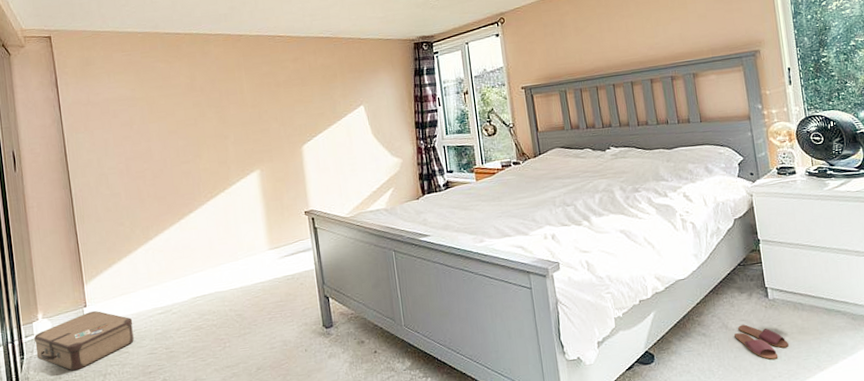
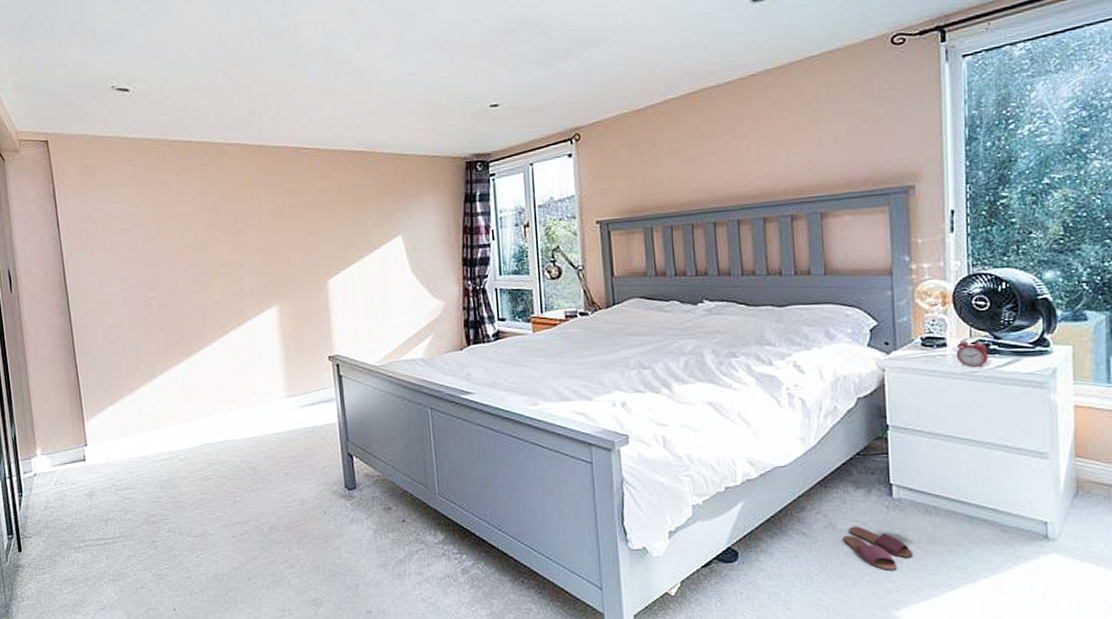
suitcase: present [34,311,134,371] -> none [33,451,137,513]
alarm clock: none [803,165,828,190] -> present [956,337,989,368]

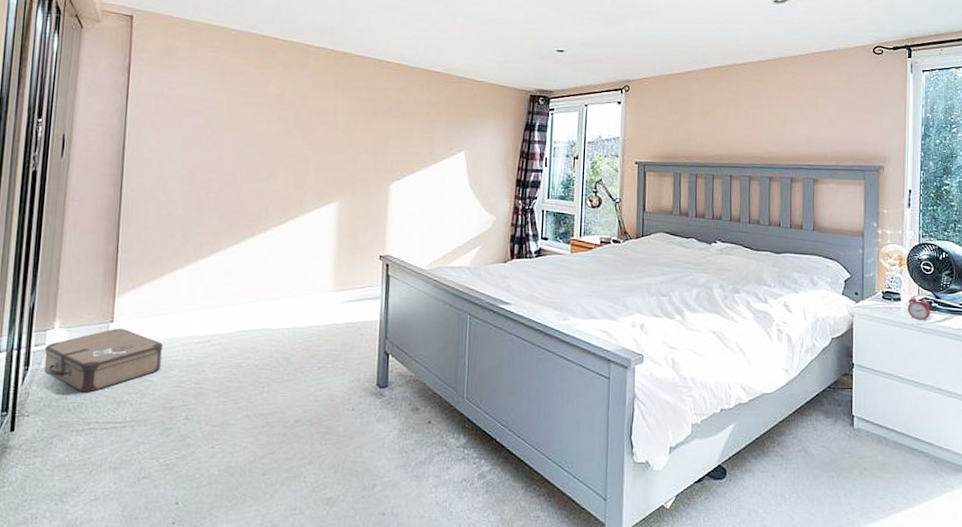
suitcase: none [33,451,137,513] -> present [43,328,164,393]
slippers: present [843,526,913,570] -> none [813,451,866,493]

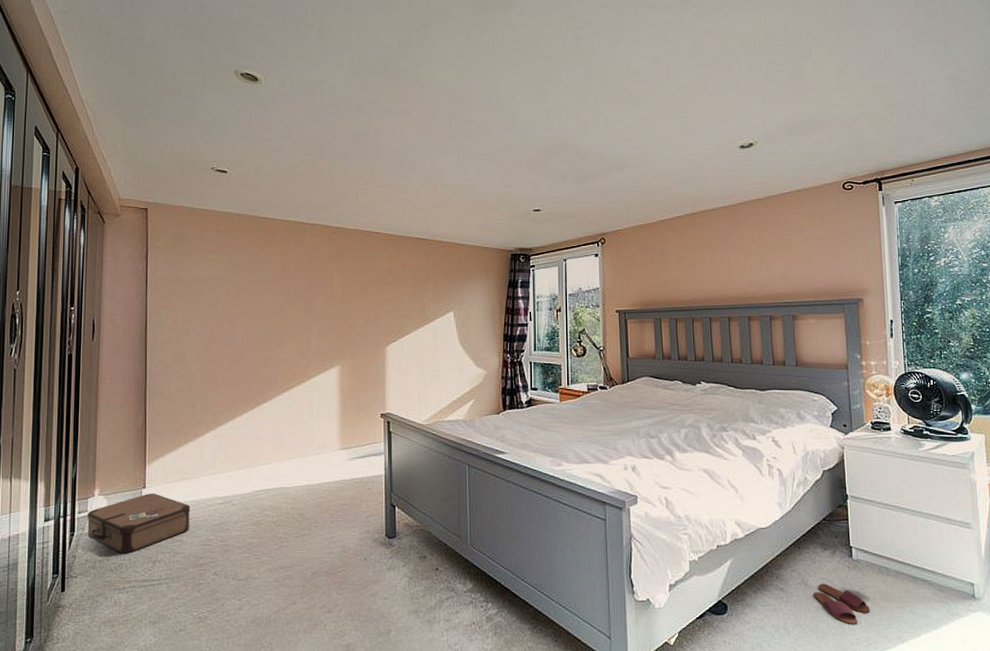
slippers: none [813,451,866,493] -> present [814,583,870,624]
alarm clock: present [907,294,931,321] -> none [898,423,923,450]

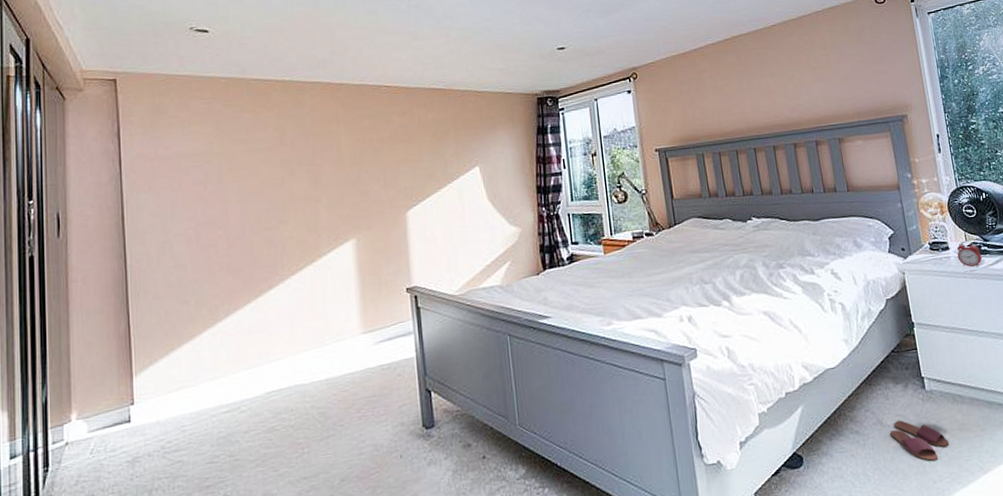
suitcase: present [87,494,191,554] -> none [64,409,191,486]
alarm clock: none [898,423,923,450] -> present [957,240,982,268]

